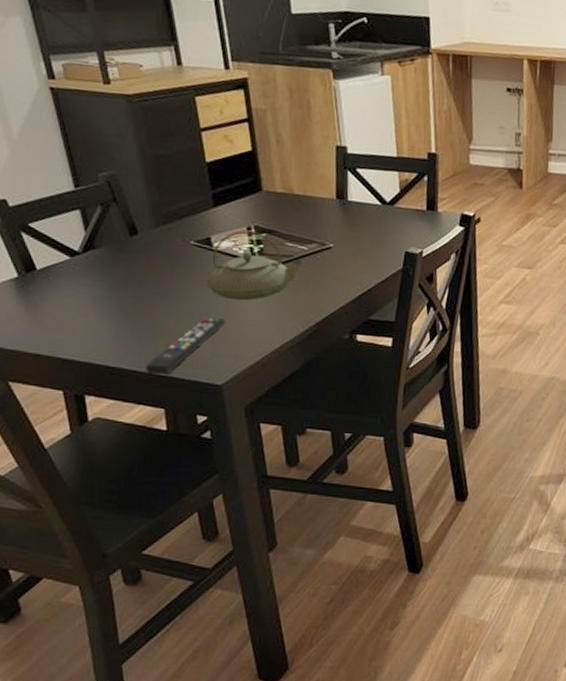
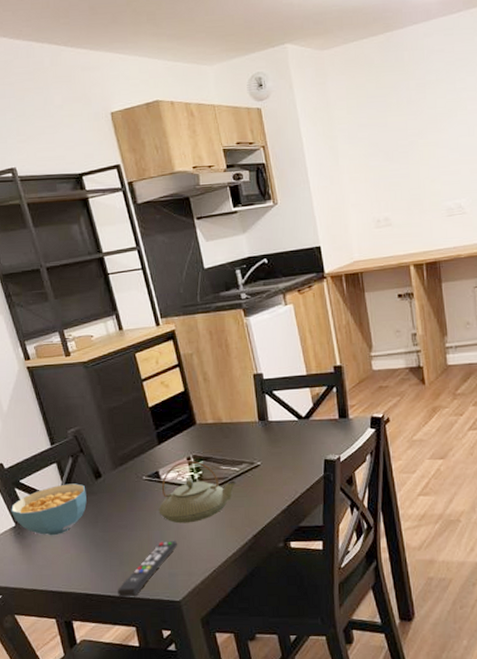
cereal bowl: none [14,236,116,295] -> present [11,483,87,536]

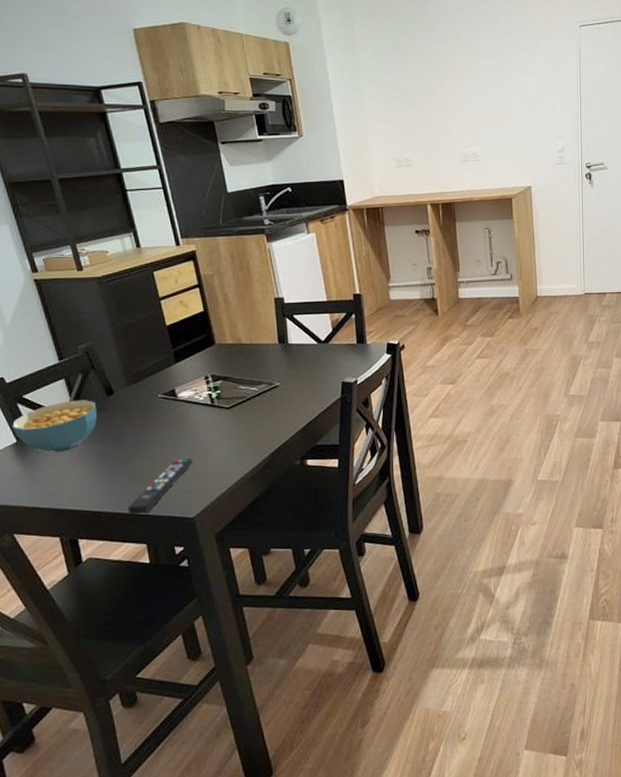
teapot: present [158,461,237,524] -> none [174,380,255,442]

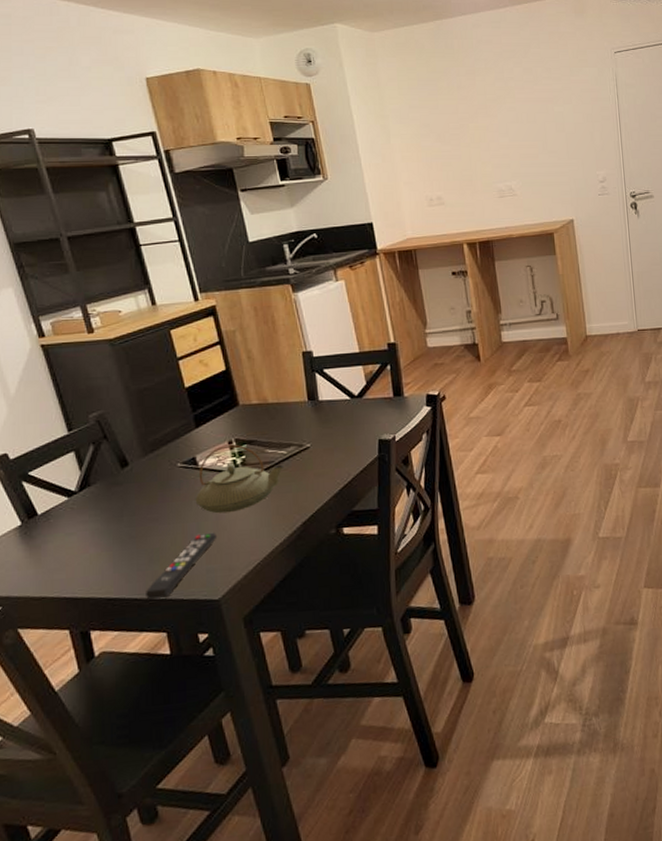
cereal bowl: present [12,400,97,453] -> none [17,473,110,535]
teapot: none [174,380,255,442] -> present [195,445,284,514]

